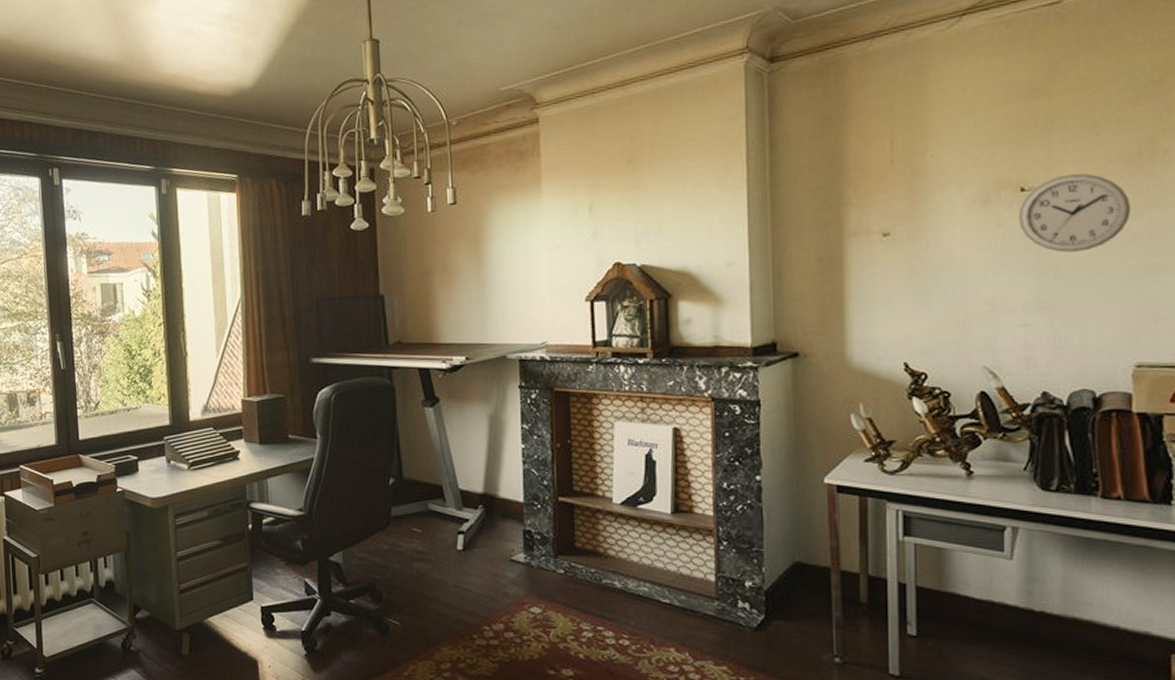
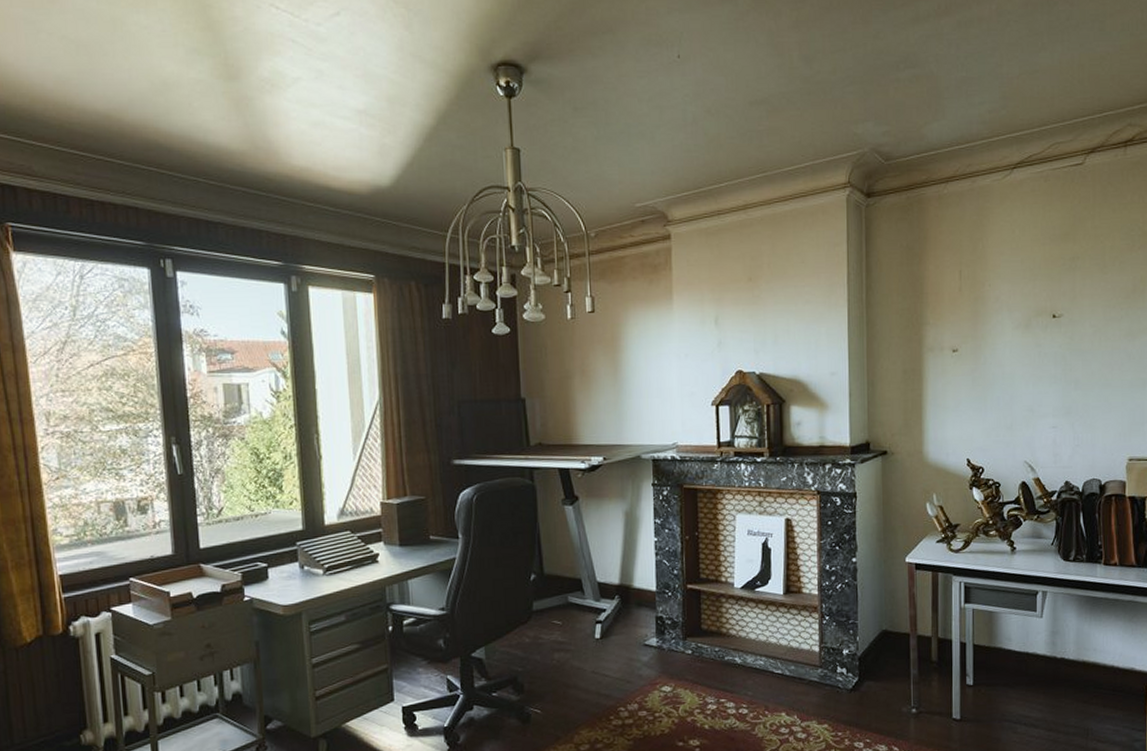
wall clock: present [1018,173,1132,252] -> none [1050,305,1128,368]

